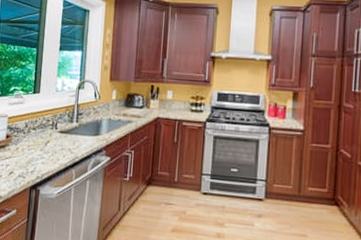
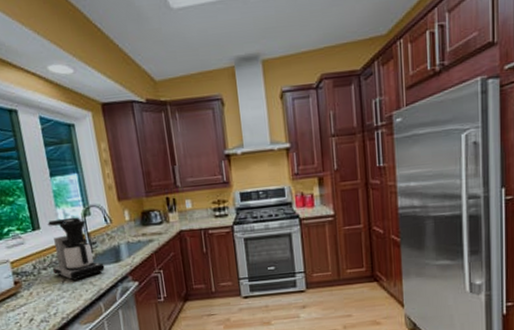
coffee maker: none [40,87,85,145] -> present [47,217,105,281]

